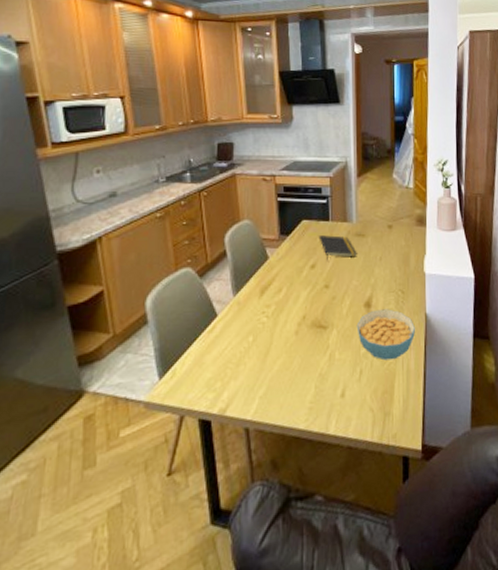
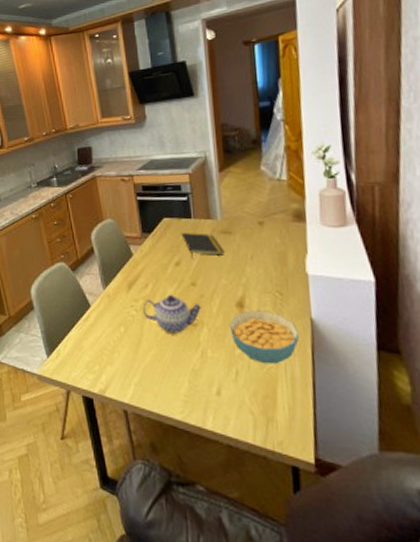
teapot: none [274,297,332,338] -> present [142,294,201,333]

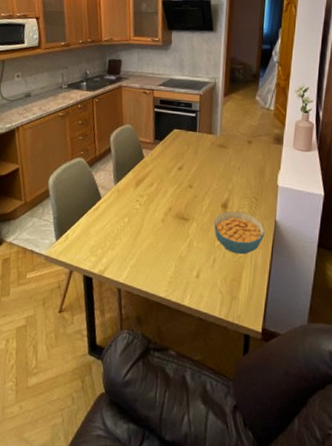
teapot: present [142,294,201,333] -> none [146,193,194,226]
notepad: present [181,233,225,259] -> none [186,143,219,166]

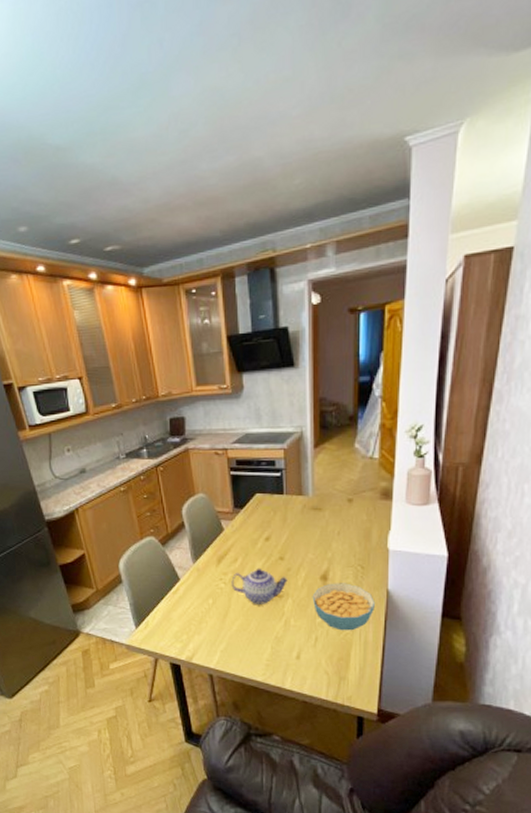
teapot: none [146,193,194,226] -> present [231,568,287,604]

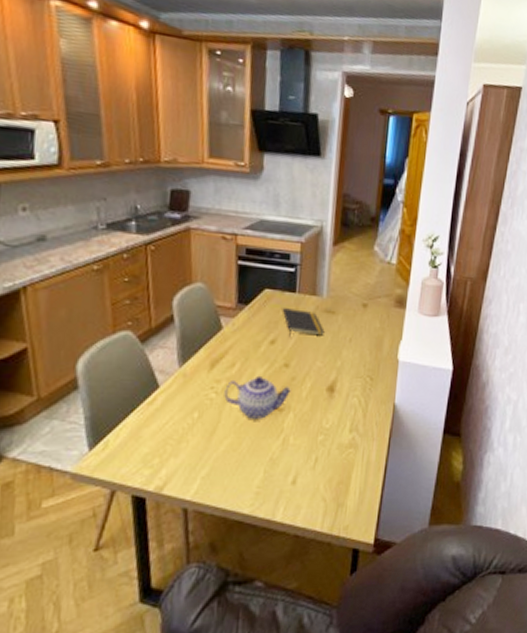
notepad: none [273,509,313,534] -> present [282,308,325,338]
cereal bowl: present [312,583,376,631] -> none [316,395,382,450]

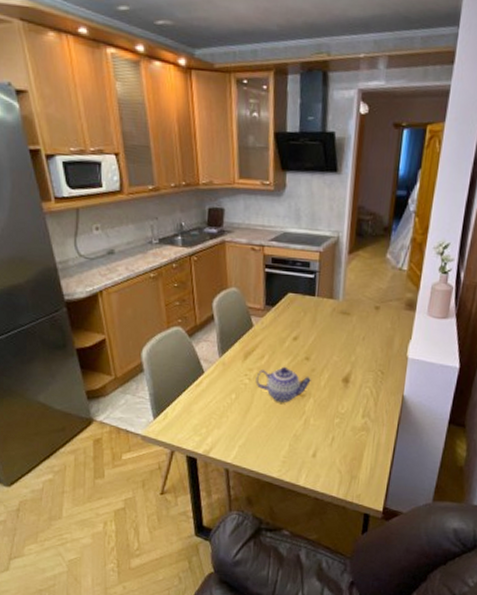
notepad: present [282,308,325,338] -> none [303,310,340,335]

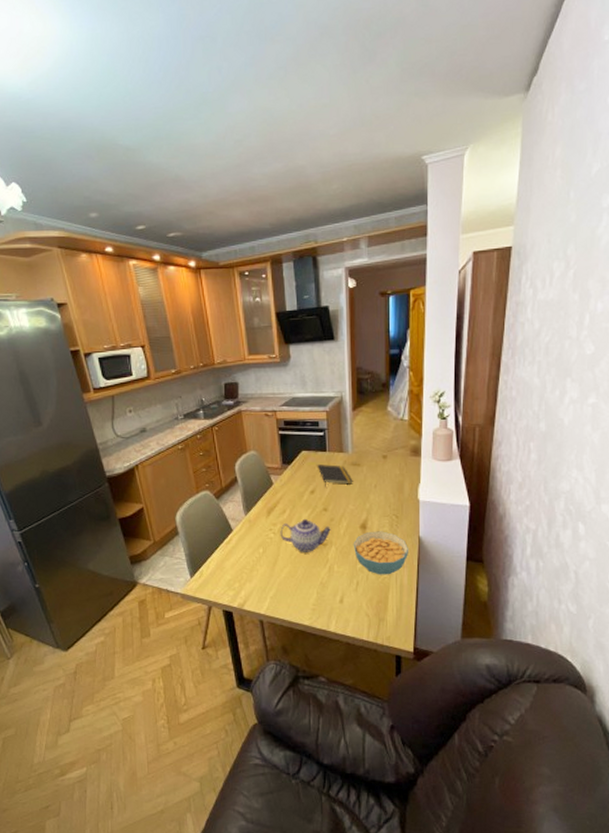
notepad: none [303,310,340,335] -> present [317,464,353,488]
cereal bowl: none [332,385,392,433] -> present [353,531,409,575]

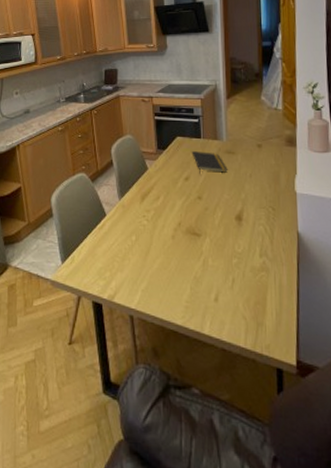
teapot: present [280,518,331,552] -> none [153,206,205,243]
cereal bowl: present [353,531,409,575] -> none [228,223,288,273]

